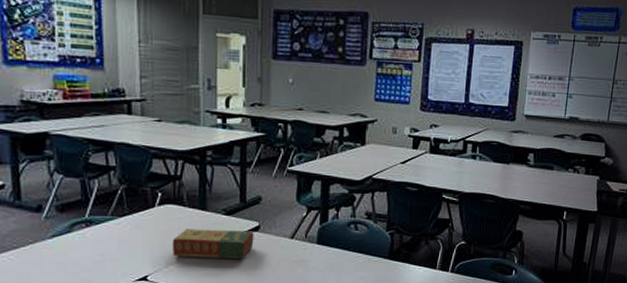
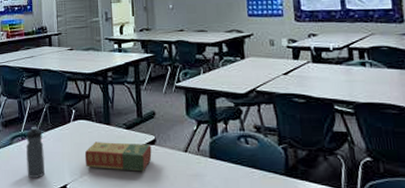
water bottle: none [92,211,118,270] -> present [26,126,44,178]

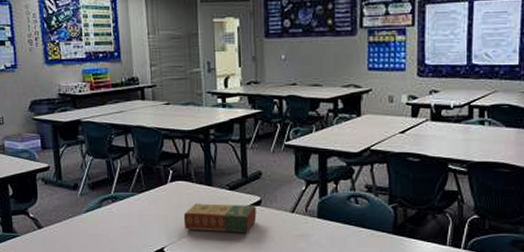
water bottle: present [26,126,44,178] -> none [117,188,139,242]

